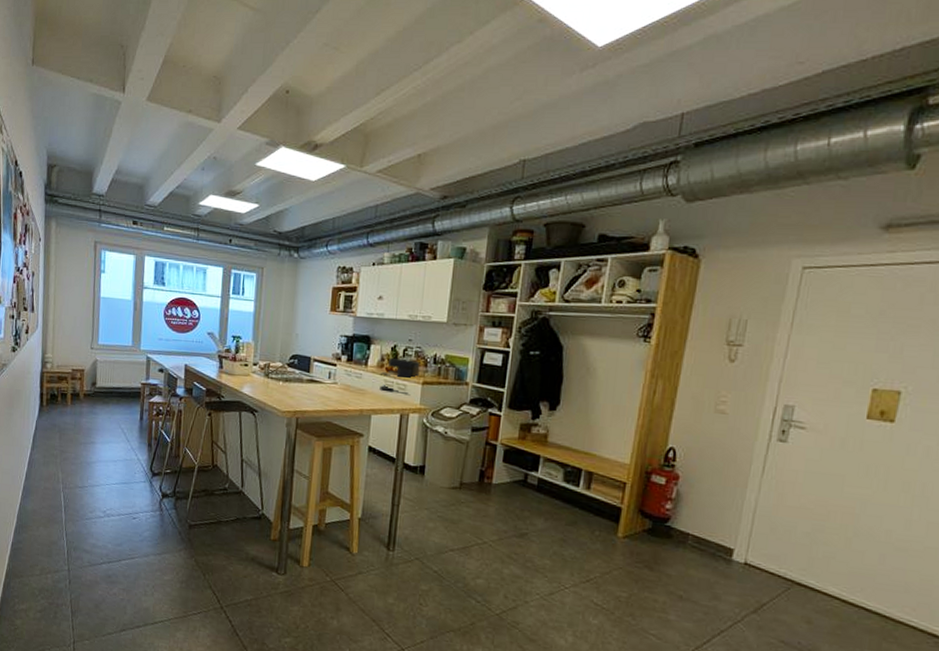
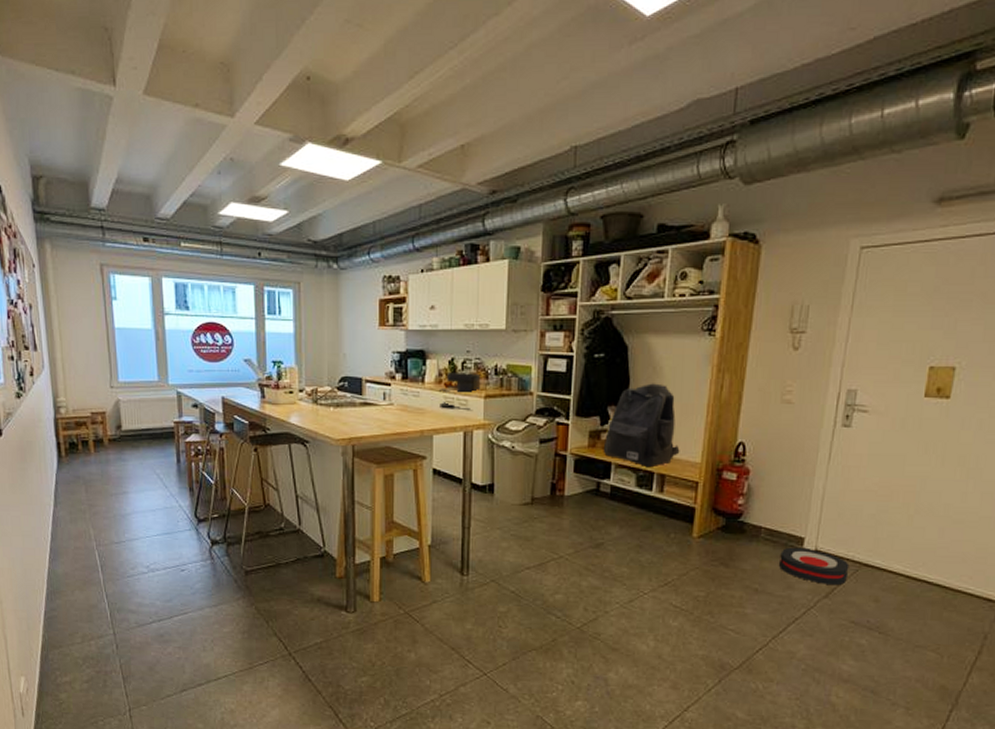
backpack: none [532,383,609,464] -> present [603,383,680,468]
robot vacuum: none [705,557,781,602] -> present [778,547,850,585]

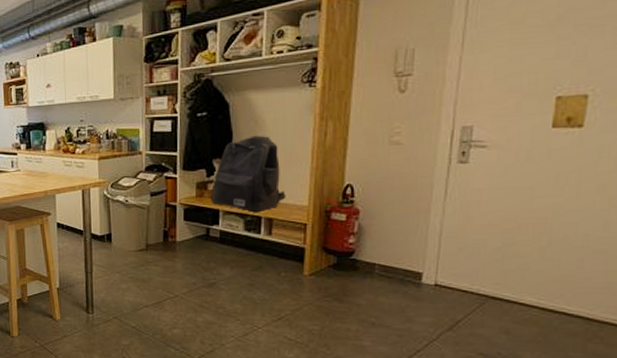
coffee maker: present [440,373,481,411] -> none [59,139,95,172]
robot vacuum: present [778,547,850,585] -> none [395,282,474,317]

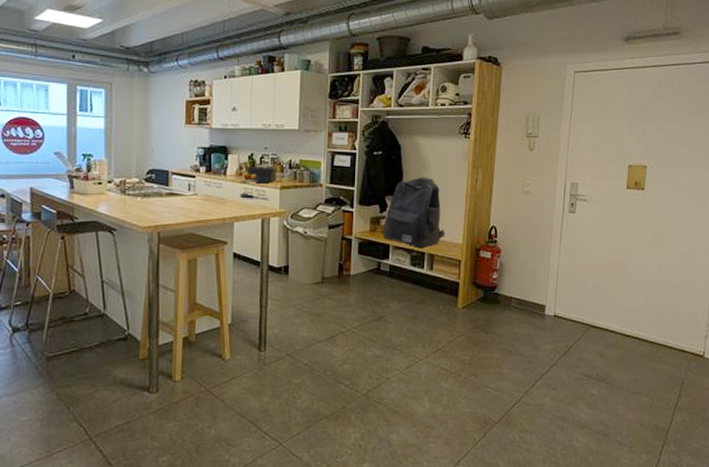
coffee maker: none [59,139,95,172] -> present [240,166,277,201]

